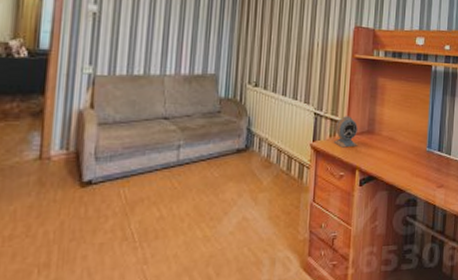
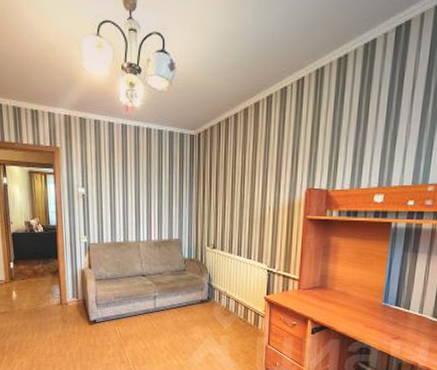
alarm clock: present [333,116,358,148] -> none [285,272,310,301]

